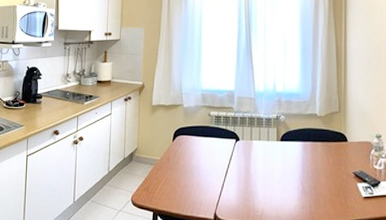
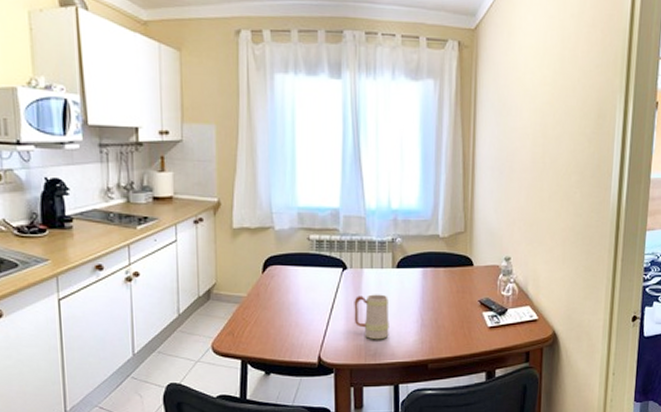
mug: none [244,162,274,203] -> present [354,294,389,340]

